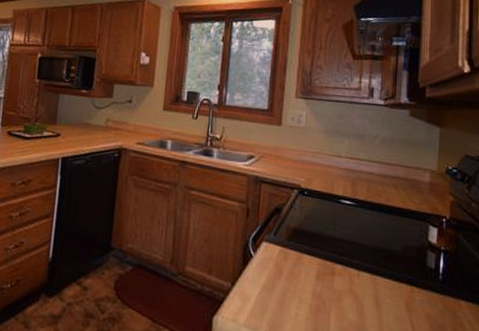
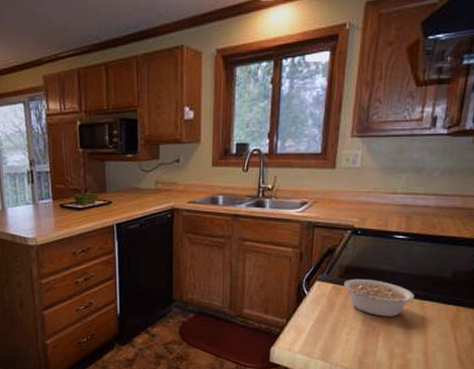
legume: none [292,243,366,292] -> present [344,278,415,317]

